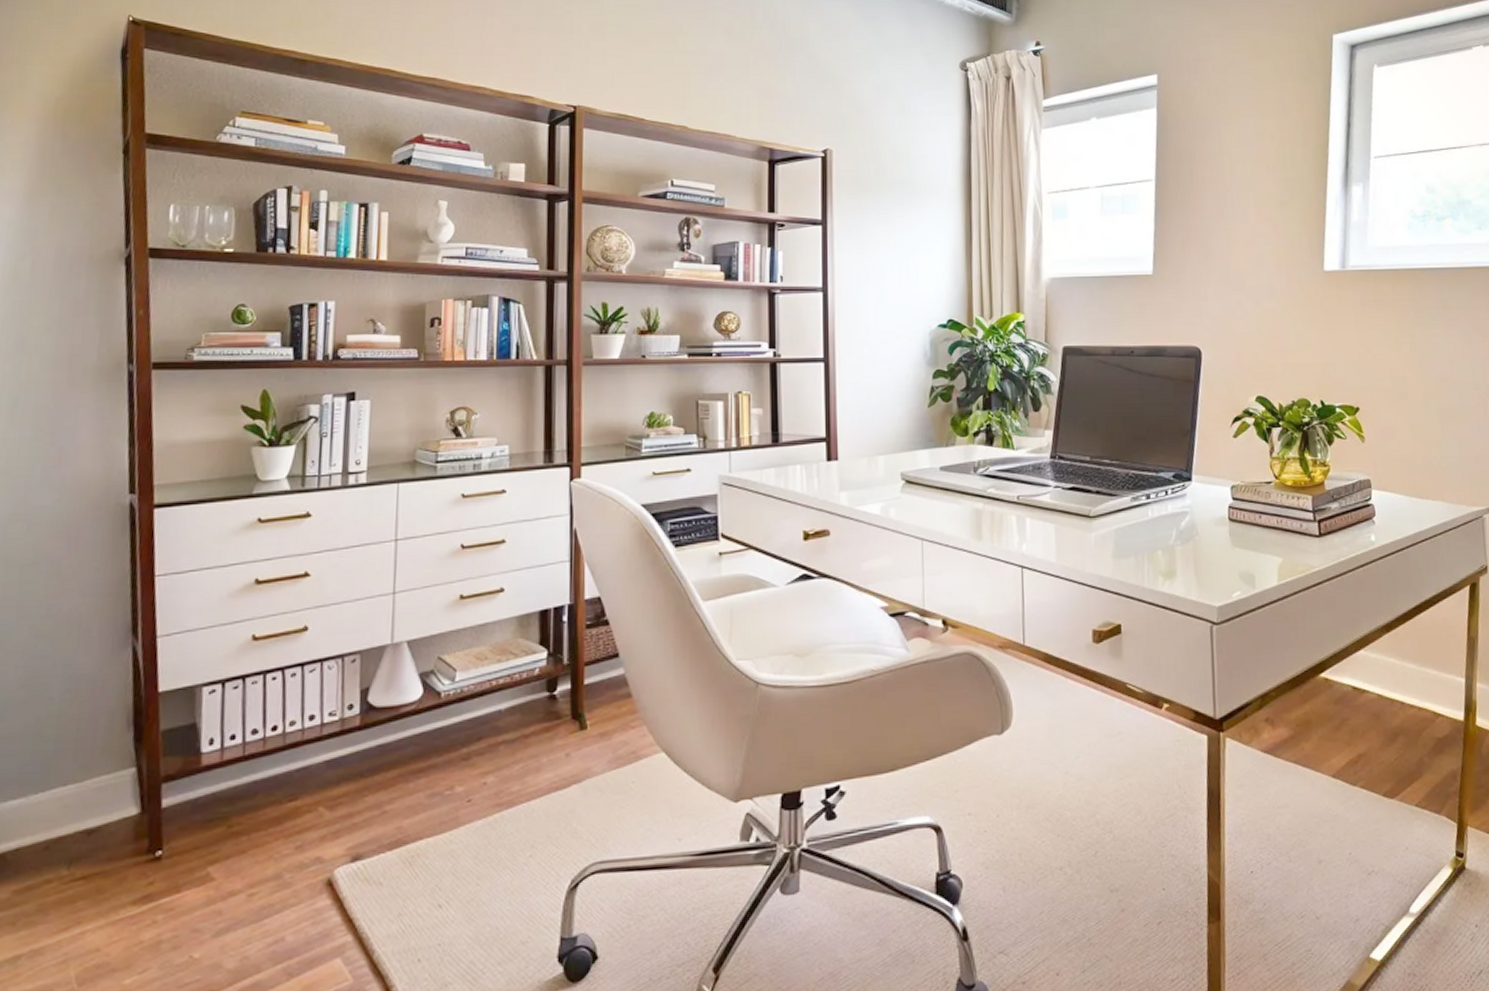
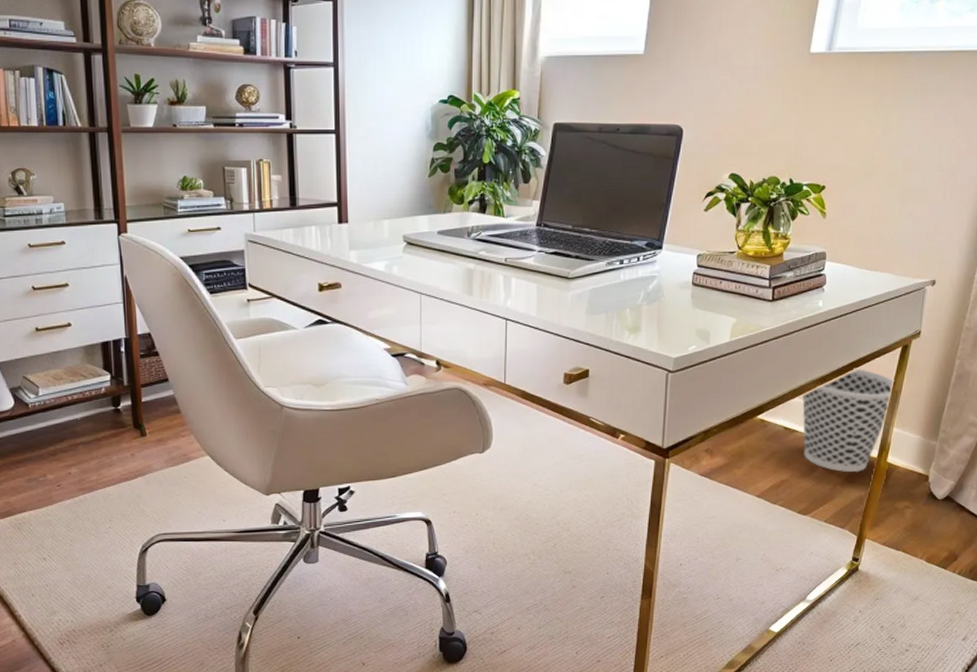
wastebasket: none [1367,611,1469,741] -> present [801,368,895,473]

